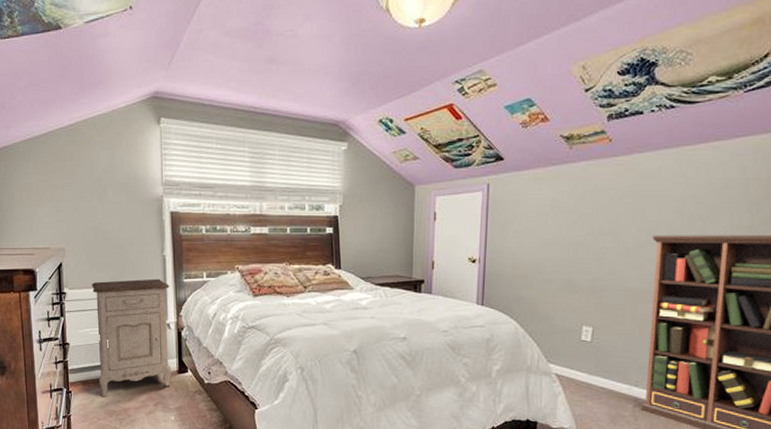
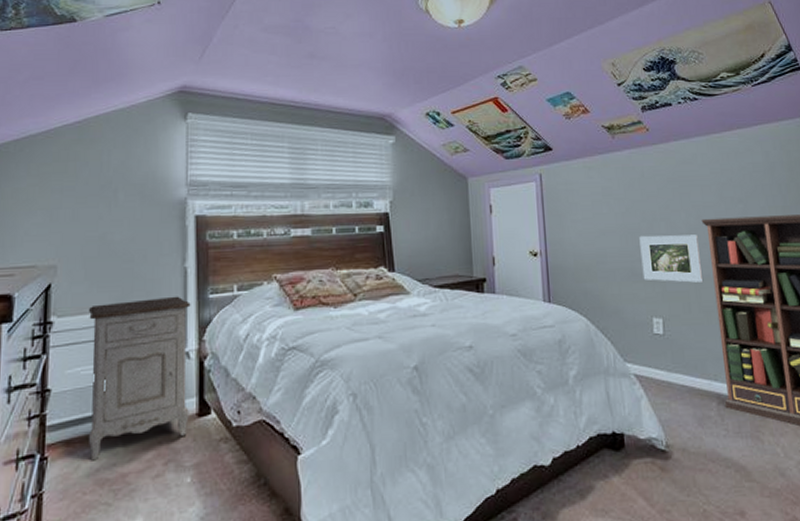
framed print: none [579,248,645,297] -> present [639,234,704,283]

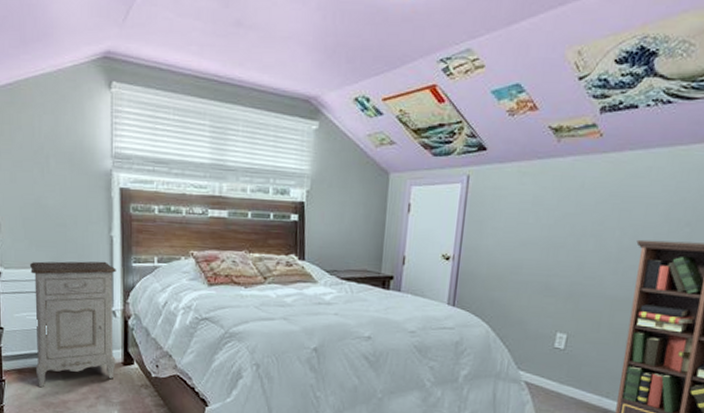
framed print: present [639,234,704,283] -> none [556,250,628,304]

